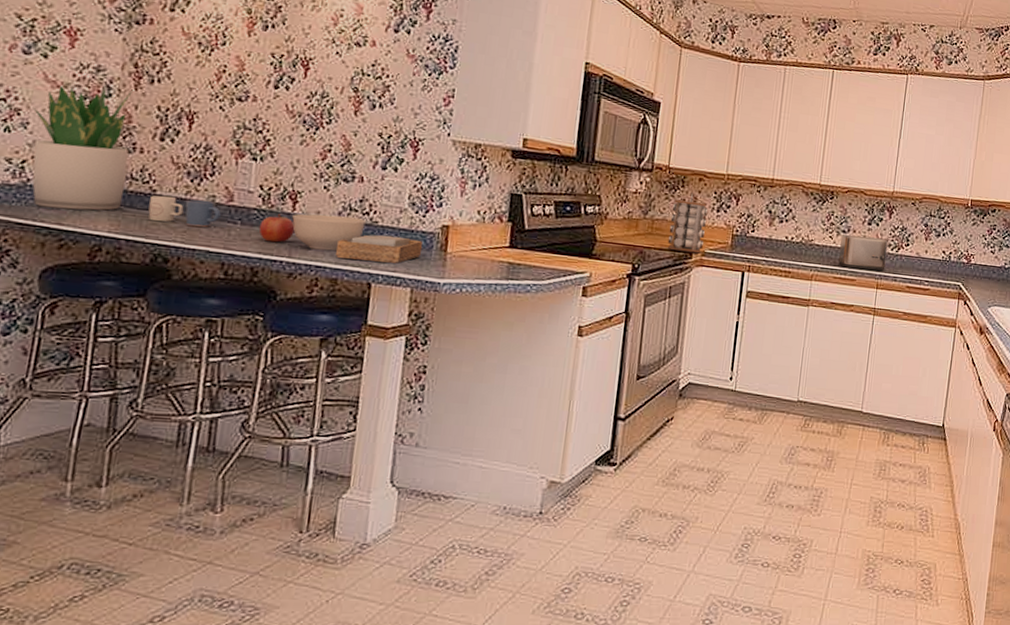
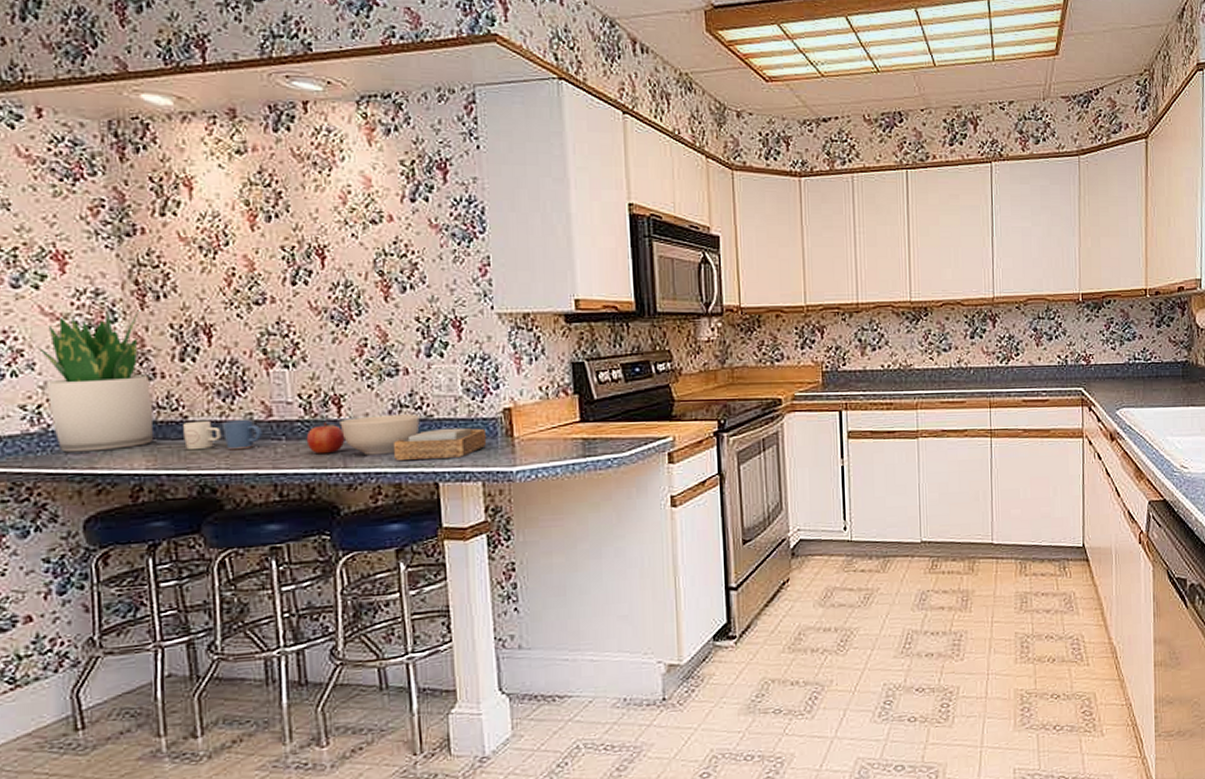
spice rack: present [667,193,709,254] -> none [751,332,792,399]
toaster: present [838,234,890,272] -> none [943,351,998,390]

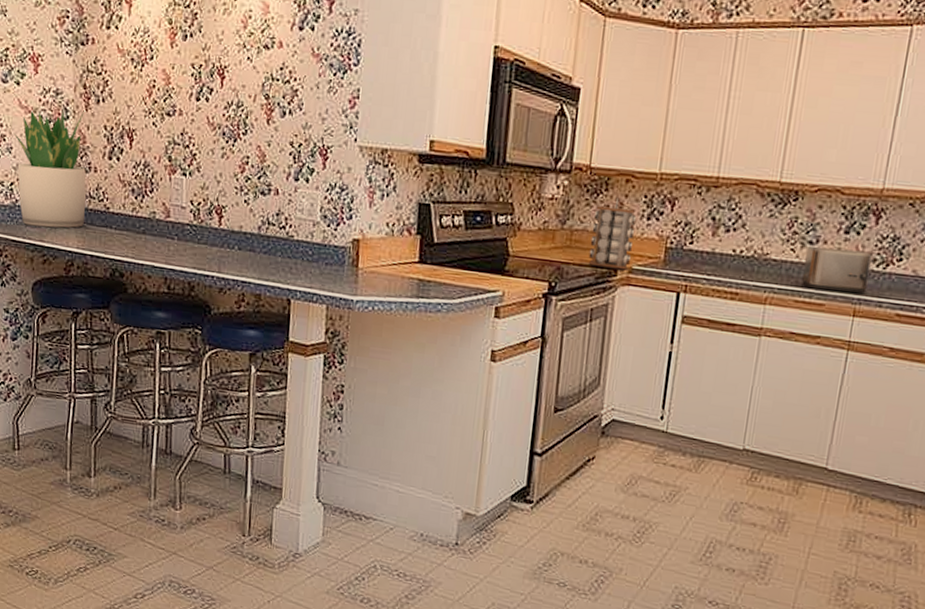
mug: present [183,420,222,451] -> none [105,212,132,239]
mug: present [223,419,262,451] -> none [133,216,161,244]
fruit: present [306,422,345,455] -> none [192,229,222,258]
bowl: present [340,414,420,455] -> none [219,228,283,267]
napkin holder: present [393,427,487,461] -> none [257,249,336,279]
spice rack: none [751,332,792,399] -> present [588,197,637,270]
toaster: none [943,351,998,390] -> present [802,246,875,295]

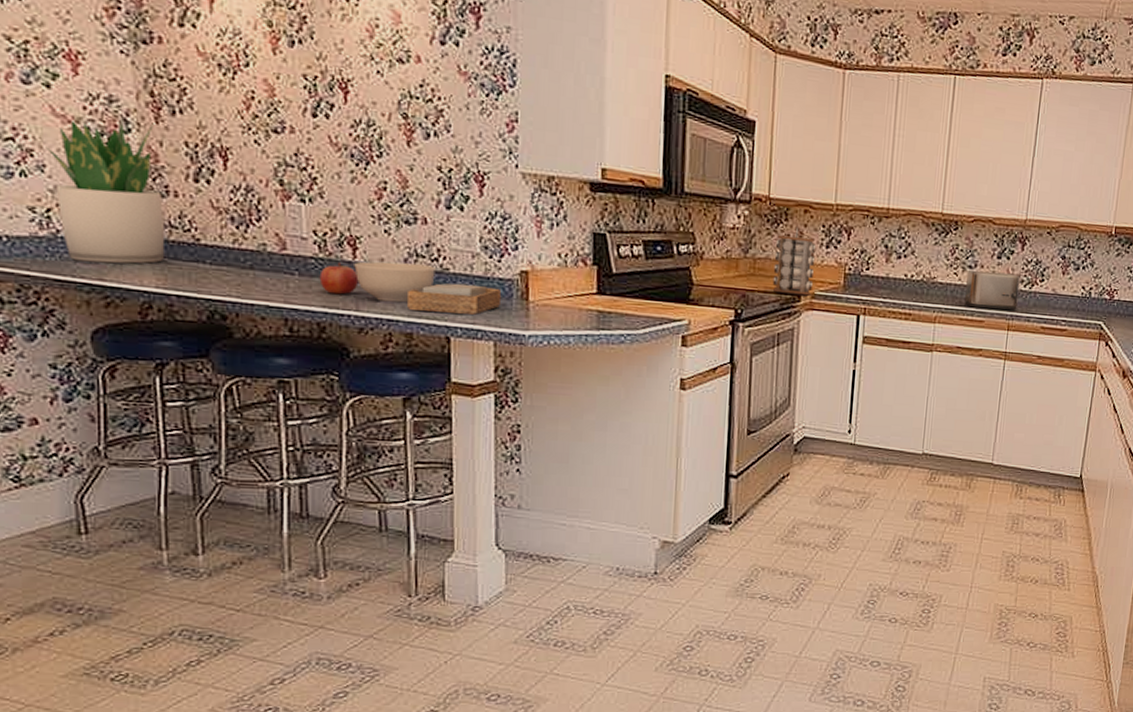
fruit: none [192,229,222,258] -> present [319,262,359,295]
bowl: none [219,228,283,267] -> present [354,261,435,303]
napkin holder: none [257,249,336,279] -> present [406,283,502,315]

